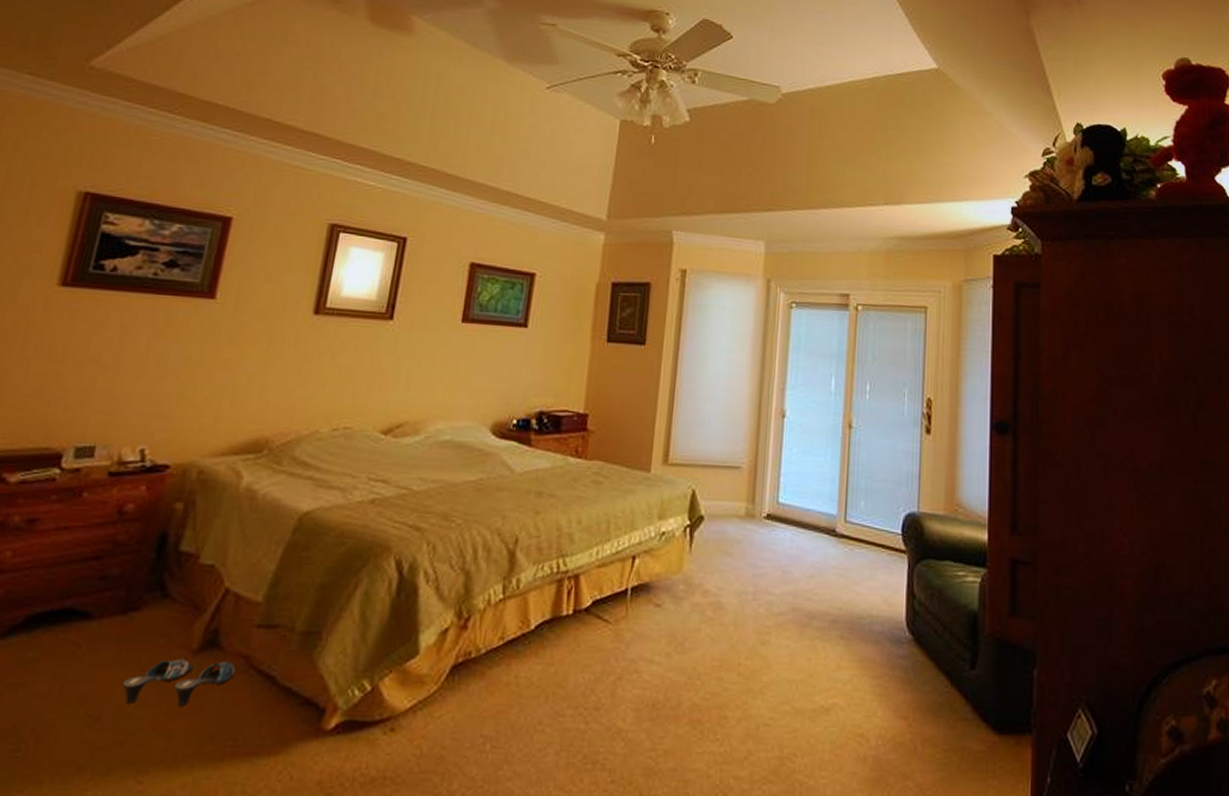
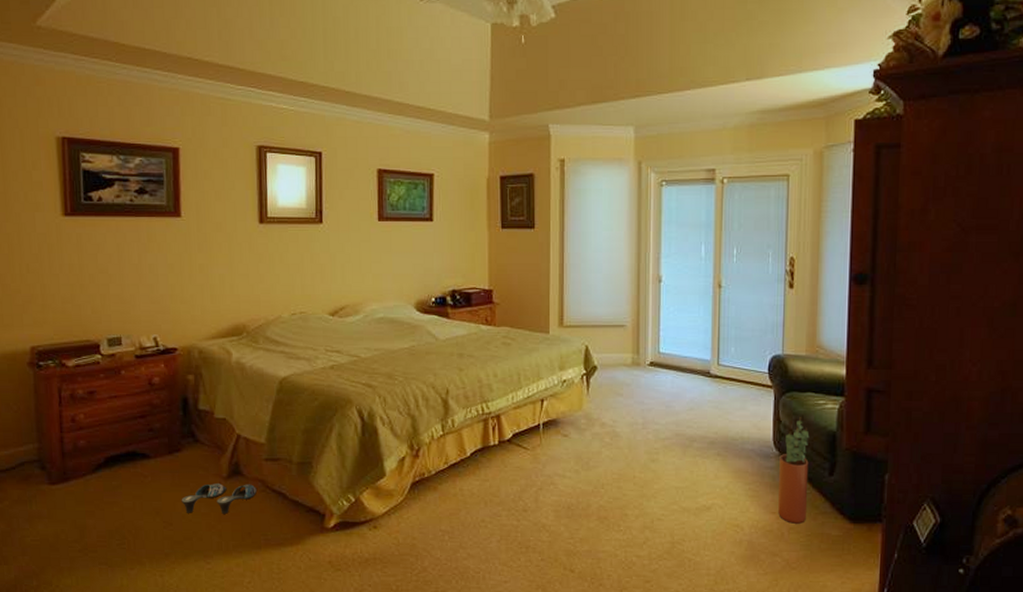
vase: none [911,591,948,734] -> present [778,417,810,524]

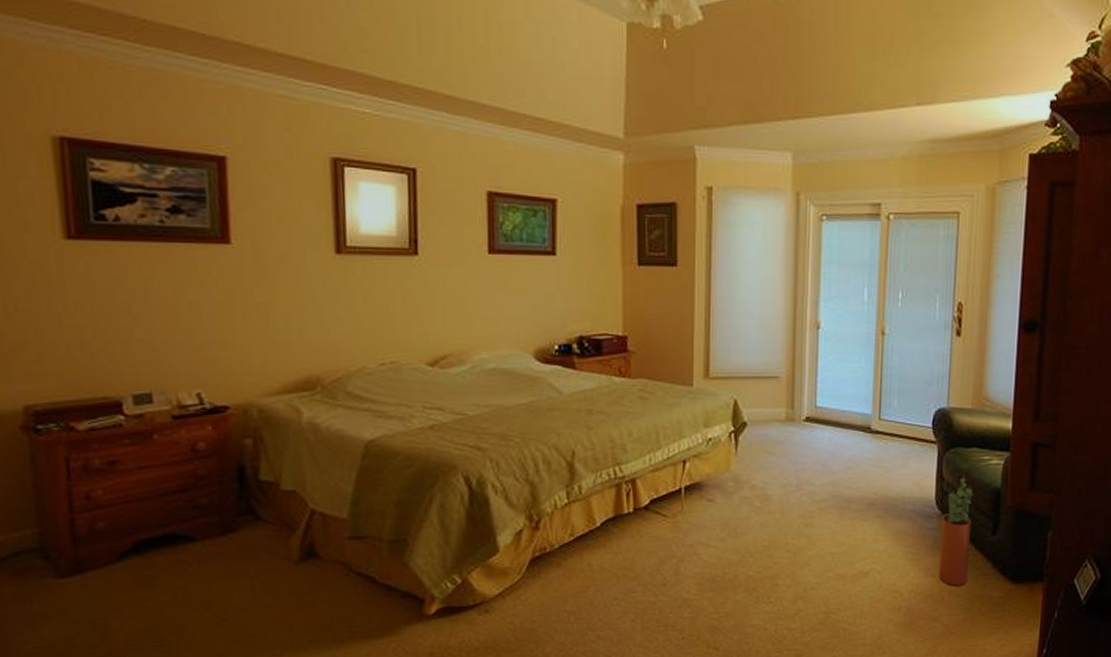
slippers: present [181,483,257,514] -> none [238,567,337,605]

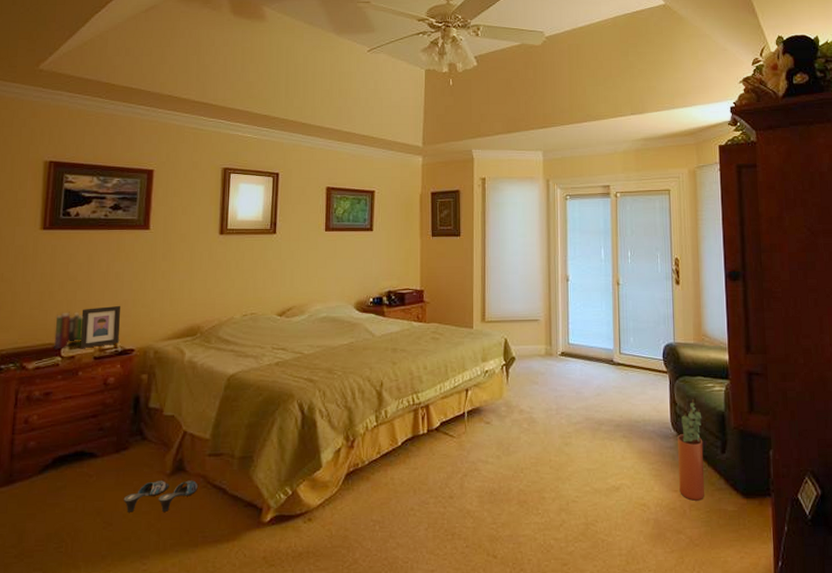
books: none [108,355,151,405] -> present [54,311,83,350]
picture frame: none [145,349,205,404] -> present [80,306,120,348]
slippers: none [238,567,337,605] -> present [123,480,198,512]

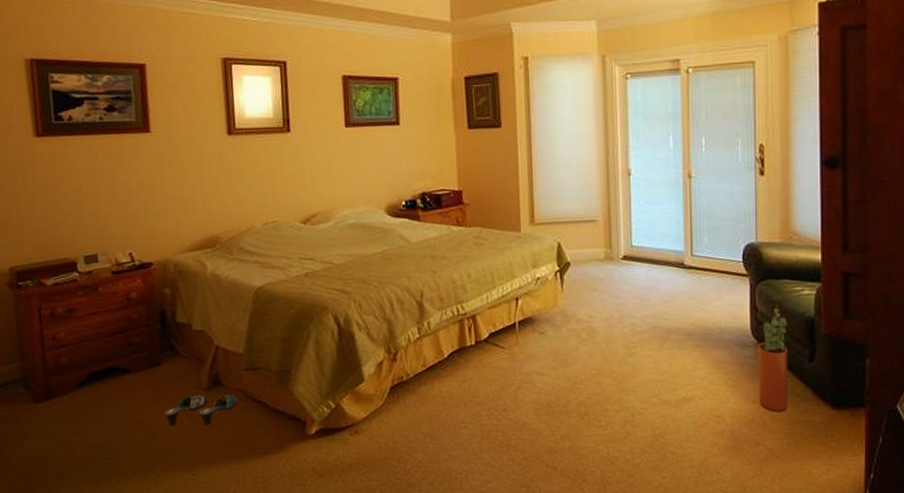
books: present [54,311,83,350] -> none [66,224,97,265]
picture frame: present [80,306,120,348] -> none [92,217,135,263]

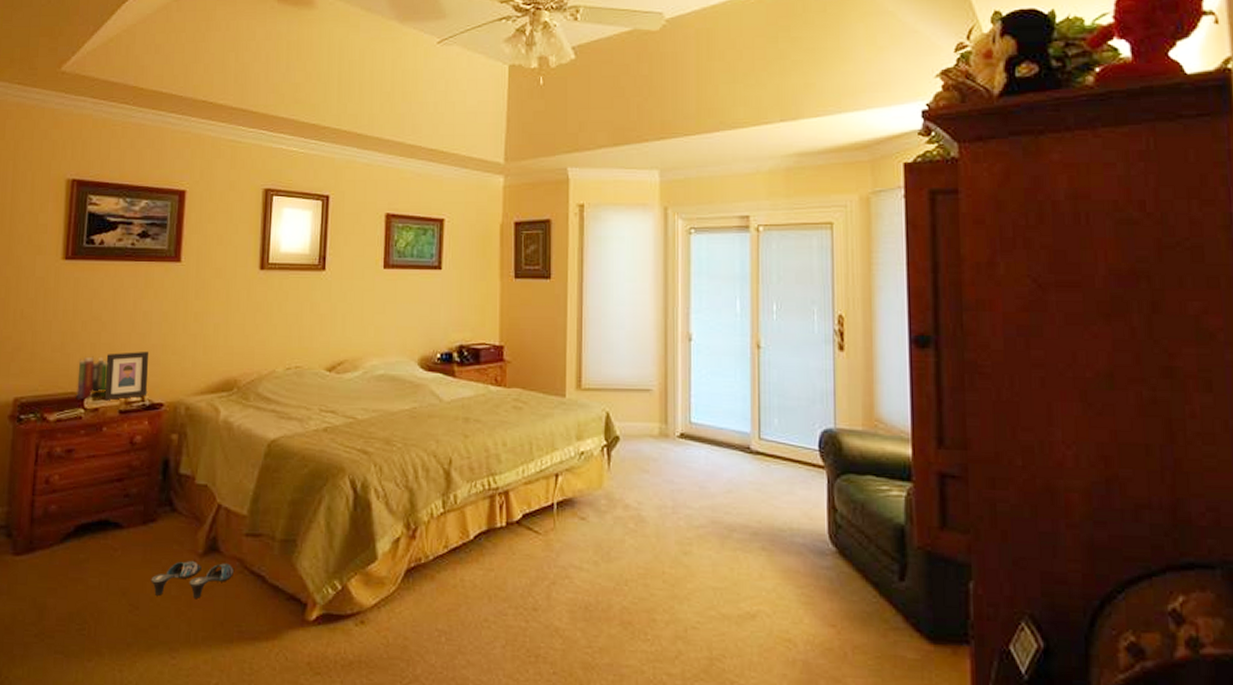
books: none [66,224,97,265] -> present [76,356,107,400]
picture frame: none [92,217,135,263] -> present [104,352,148,400]
vase: present [758,304,789,412] -> none [837,505,875,642]

